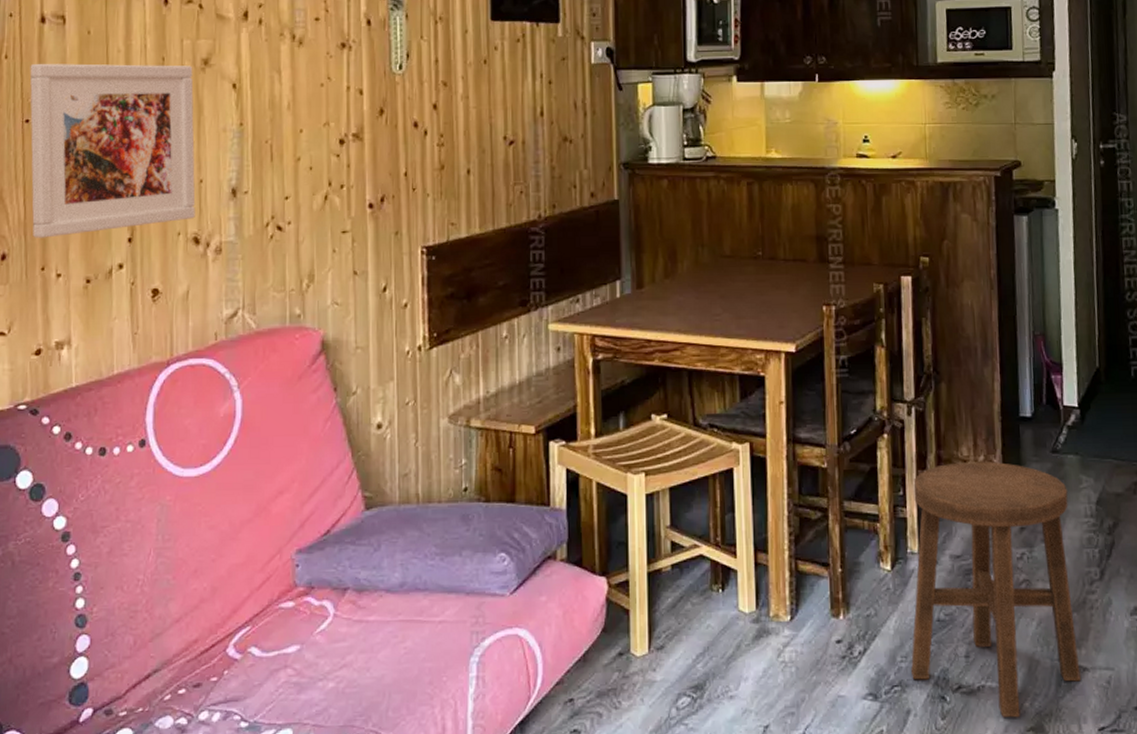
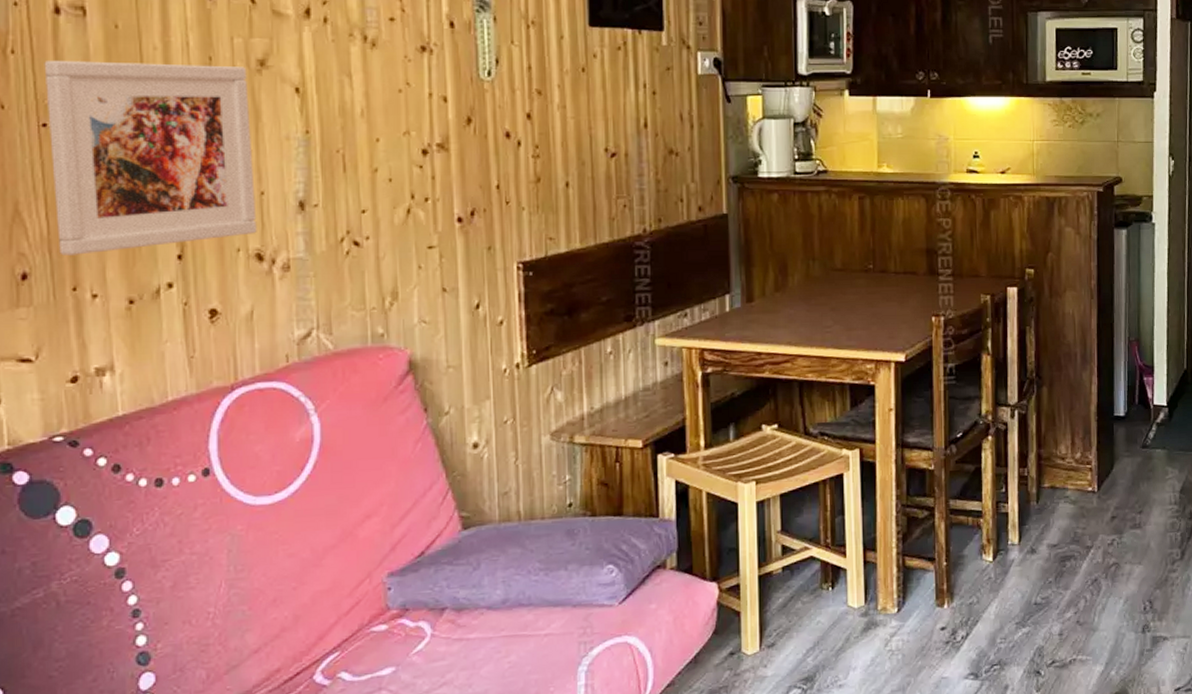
stool: present [910,462,1081,718] -> none [1009,458,1161,686]

